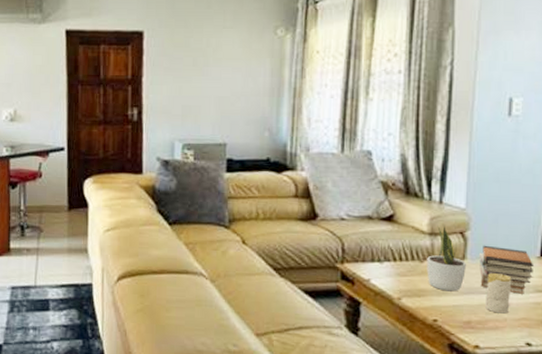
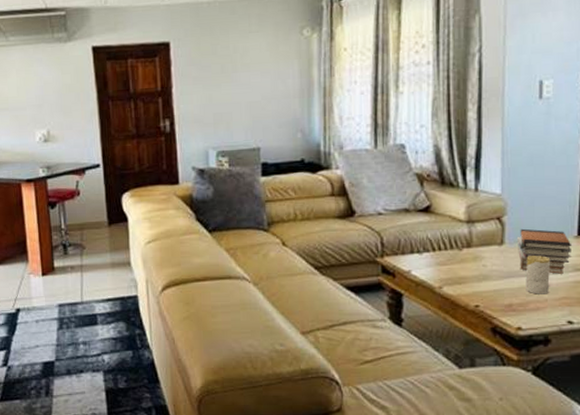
potted plant: present [427,225,466,292] -> none [466,212,505,277]

